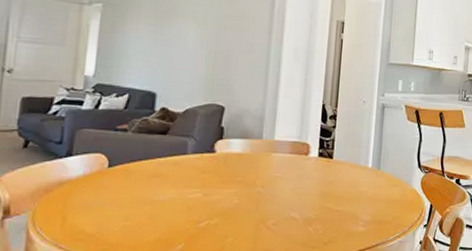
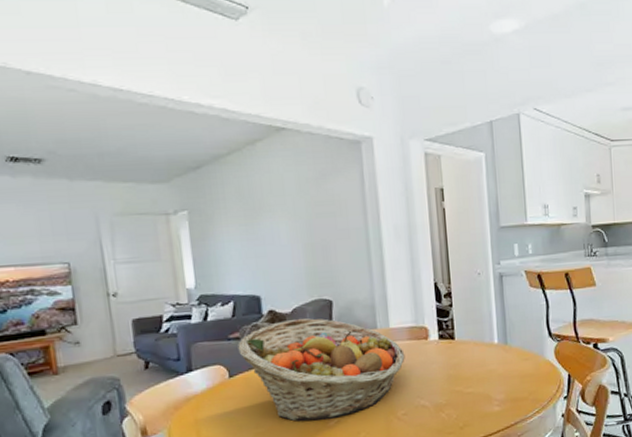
fruit basket: none [123,119,285,220] -> present [238,318,405,422]

